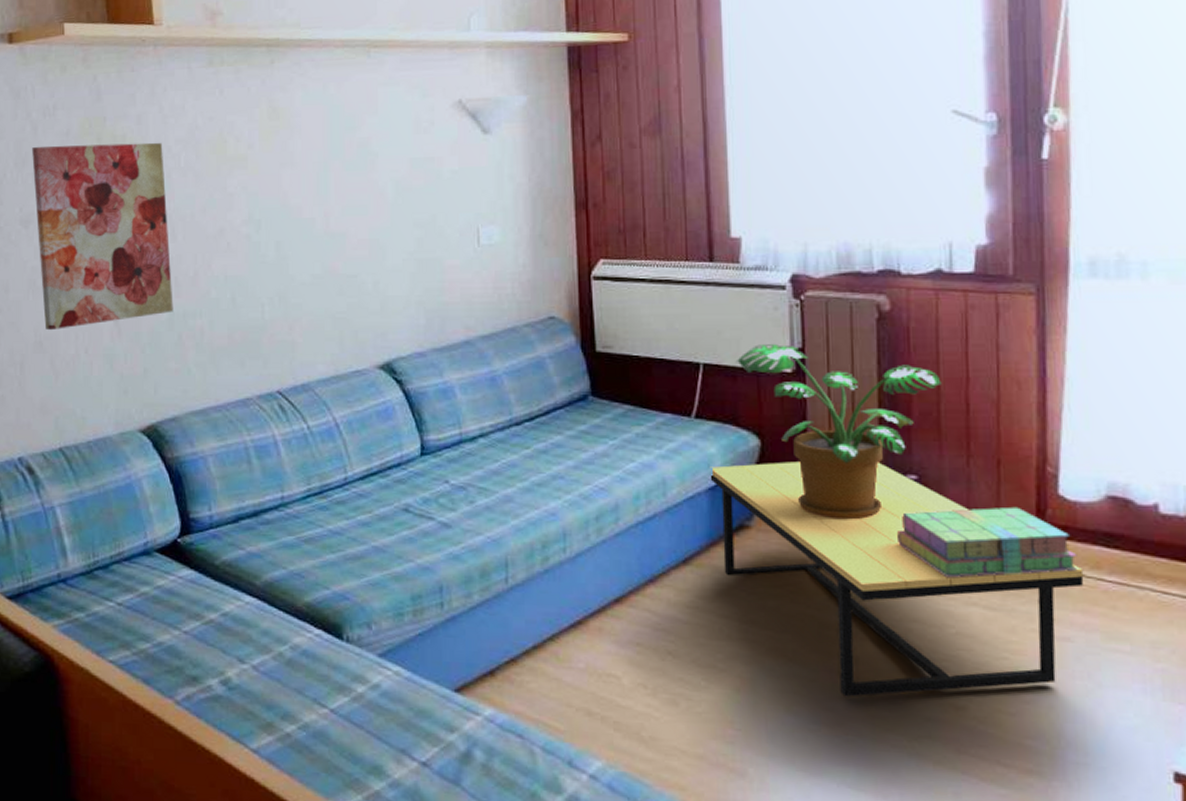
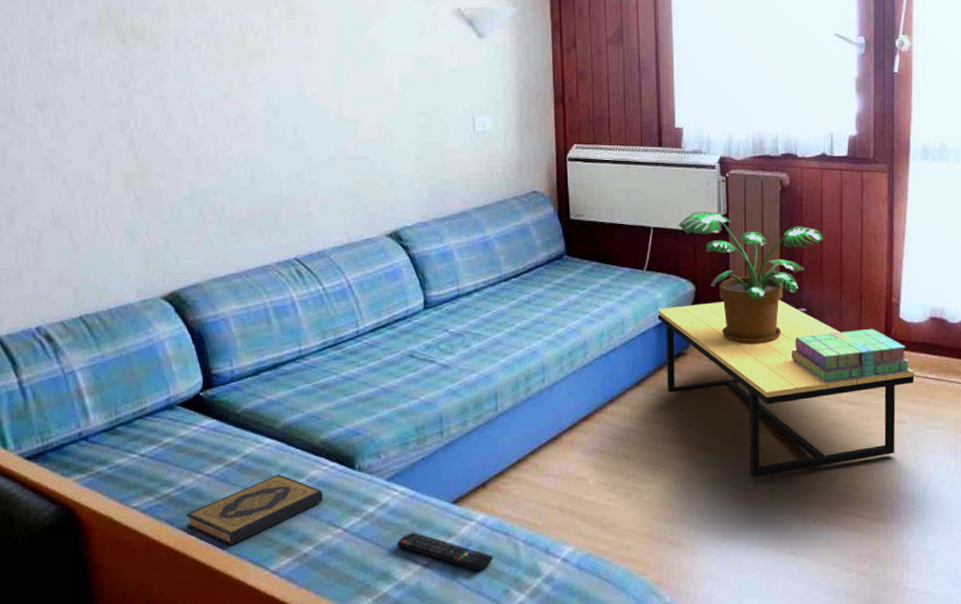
wall art: present [32,142,173,331] -> none [48,33,195,208]
hardback book: none [163,638,308,715] -> present [186,474,324,545]
remote control: none [389,721,505,778] -> present [396,532,494,571]

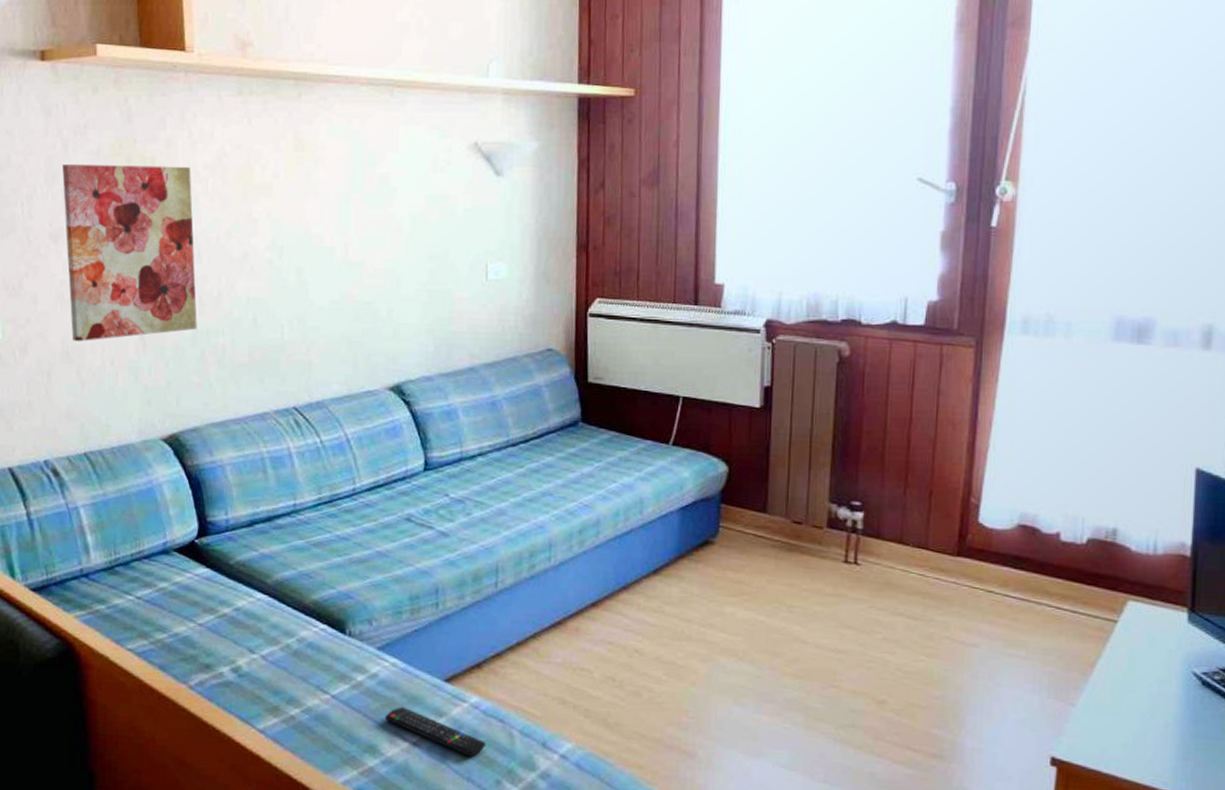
wall art: none [48,33,195,208] -> present [62,163,197,342]
hardback book: present [186,474,324,545] -> none [178,631,313,699]
coffee table: present [657,299,915,478] -> none [682,486,993,691]
potted plant: present [677,210,824,345] -> none [711,381,888,539]
stack of books: present [792,328,911,383] -> none [840,531,989,592]

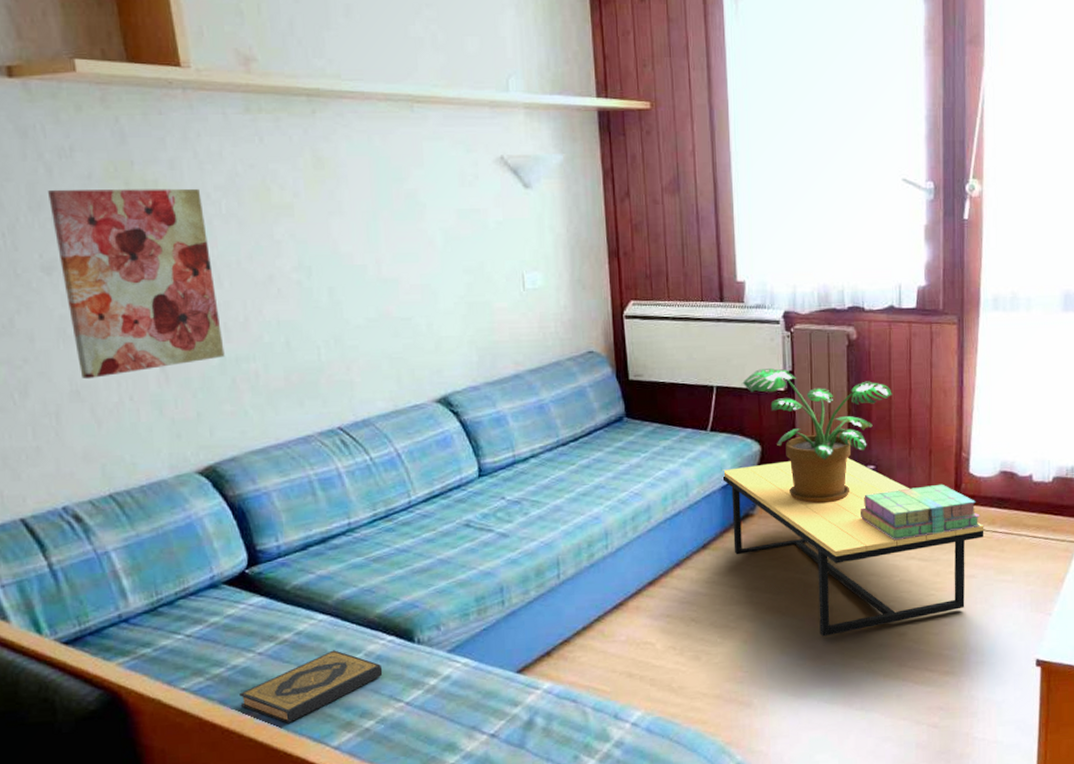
hardback book: none [178,631,313,699] -> present [239,650,383,723]
remote control: present [384,706,486,757] -> none [461,702,562,739]
coffee table: none [682,486,993,691] -> present [722,457,984,637]
potted plant: none [711,381,888,539] -> present [741,367,892,504]
stack of books: none [840,531,989,592] -> present [861,484,981,541]

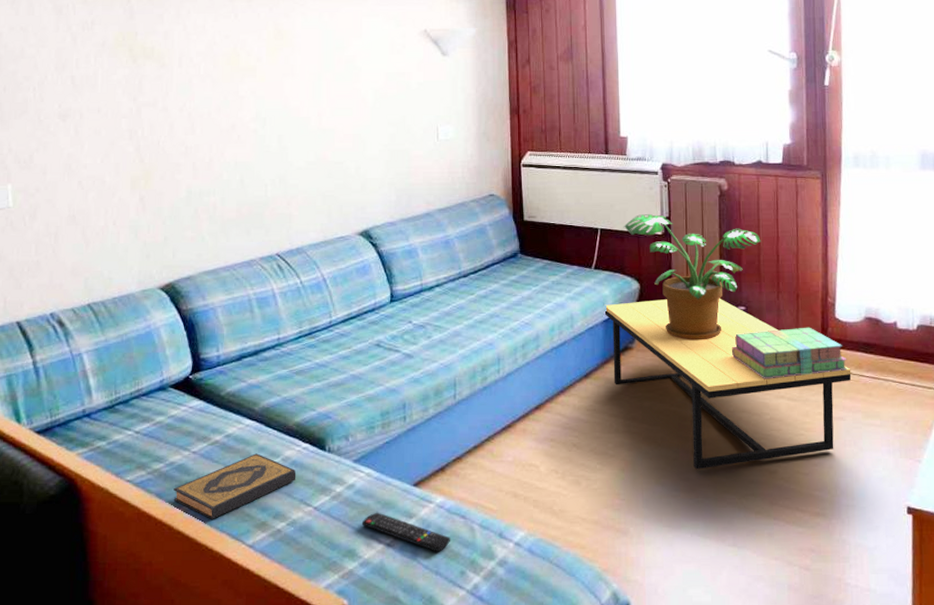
wall art: present [48,188,225,380] -> none [71,54,191,207]
remote control: none [461,702,562,739] -> present [361,512,451,552]

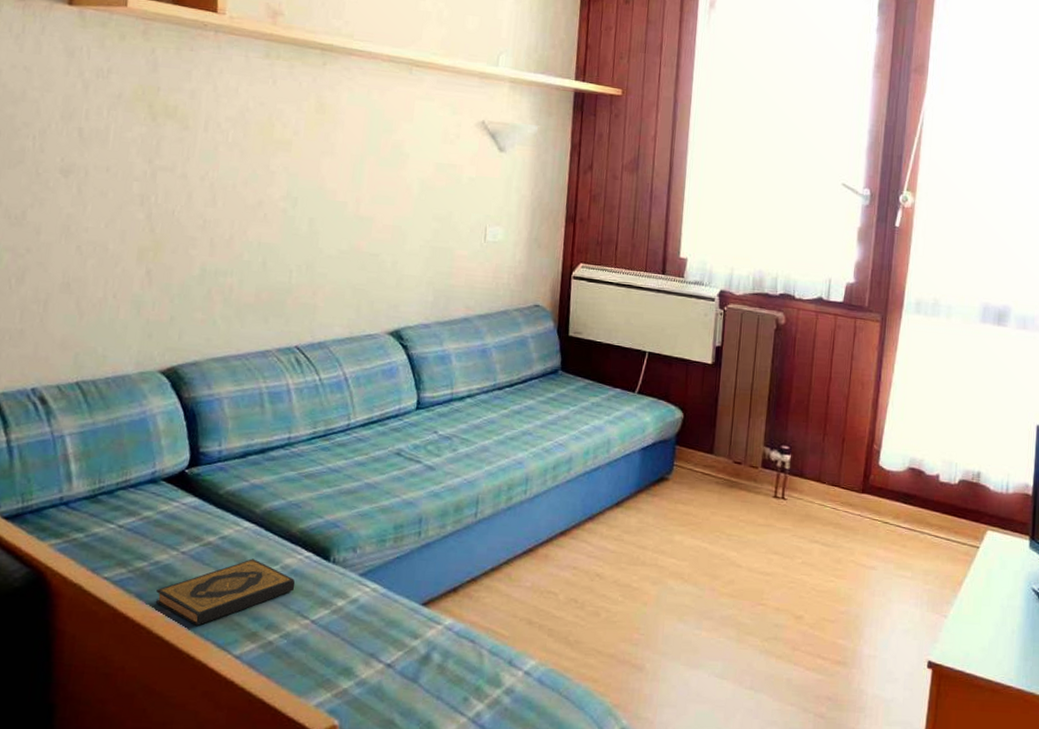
remote control: present [361,512,451,552] -> none [362,630,457,676]
coffee table: present [604,298,852,470] -> none [644,431,889,609]
potted plant: present [623,213,761,341] -> none [672,341,813,477]
stack of books: present [732,327,848,379] -> none [770,472,886,522]

